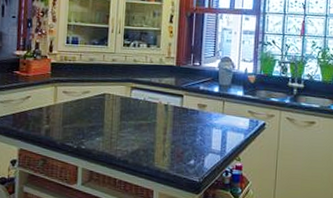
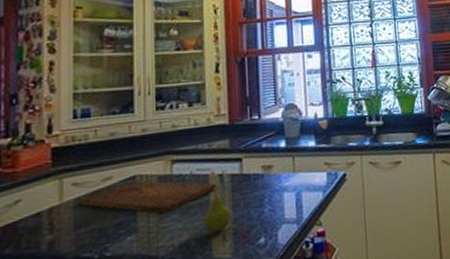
cutting board: none [66,97,162,126] -> present [79,180,216,213]
fruit: none [150,114,171,149] -> present [204,187,232,234]

